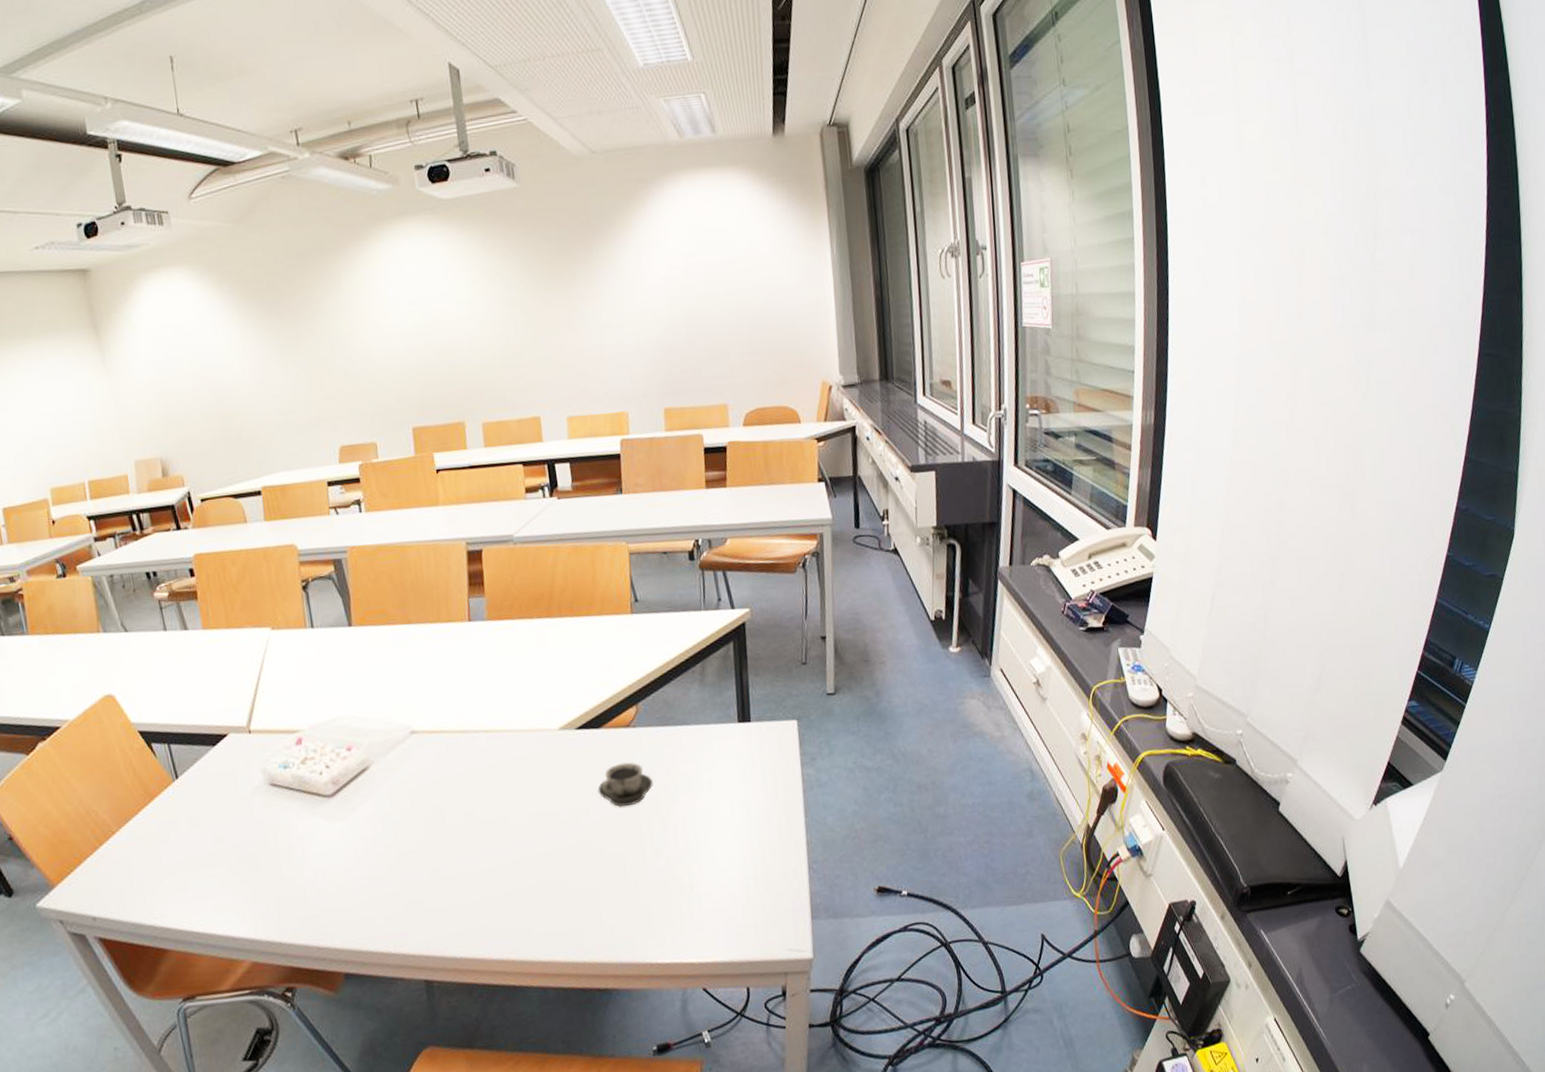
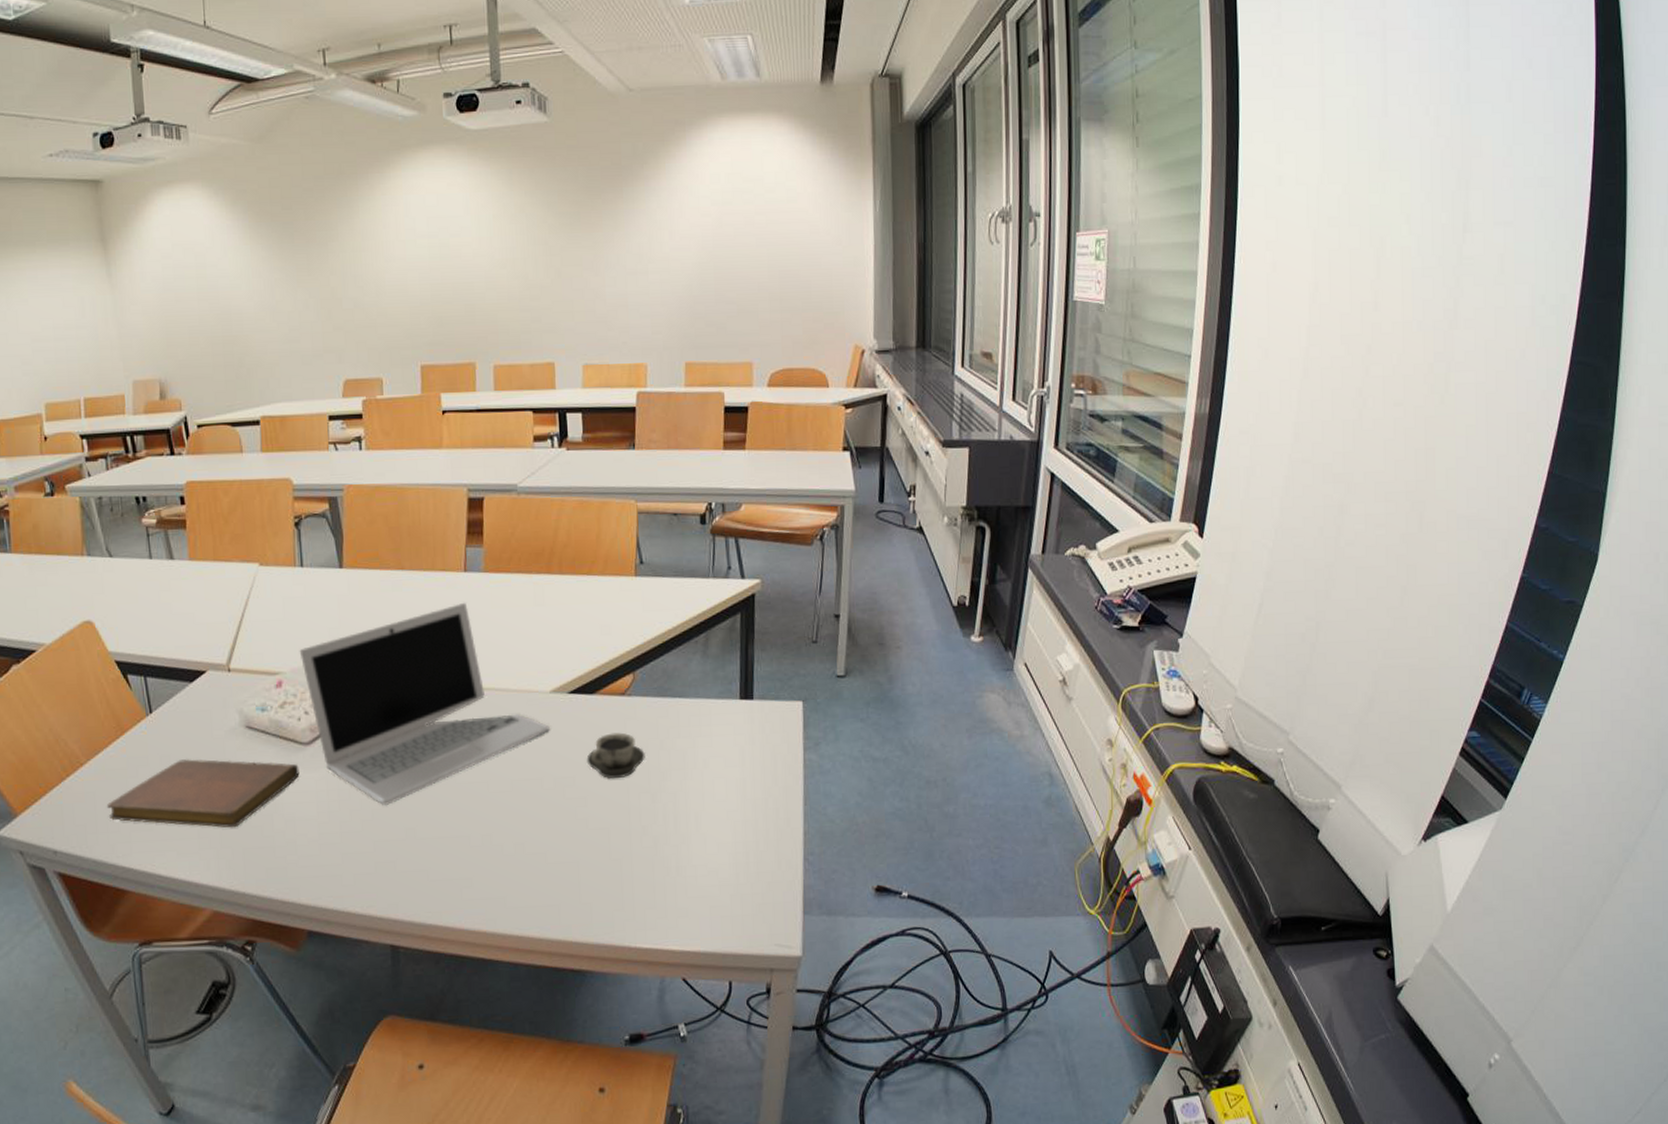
notebook: none [140,816,325,884] -> present [106,759,300,828]
laptop: none [316,650,561,849] -> present [299,602,550,805]

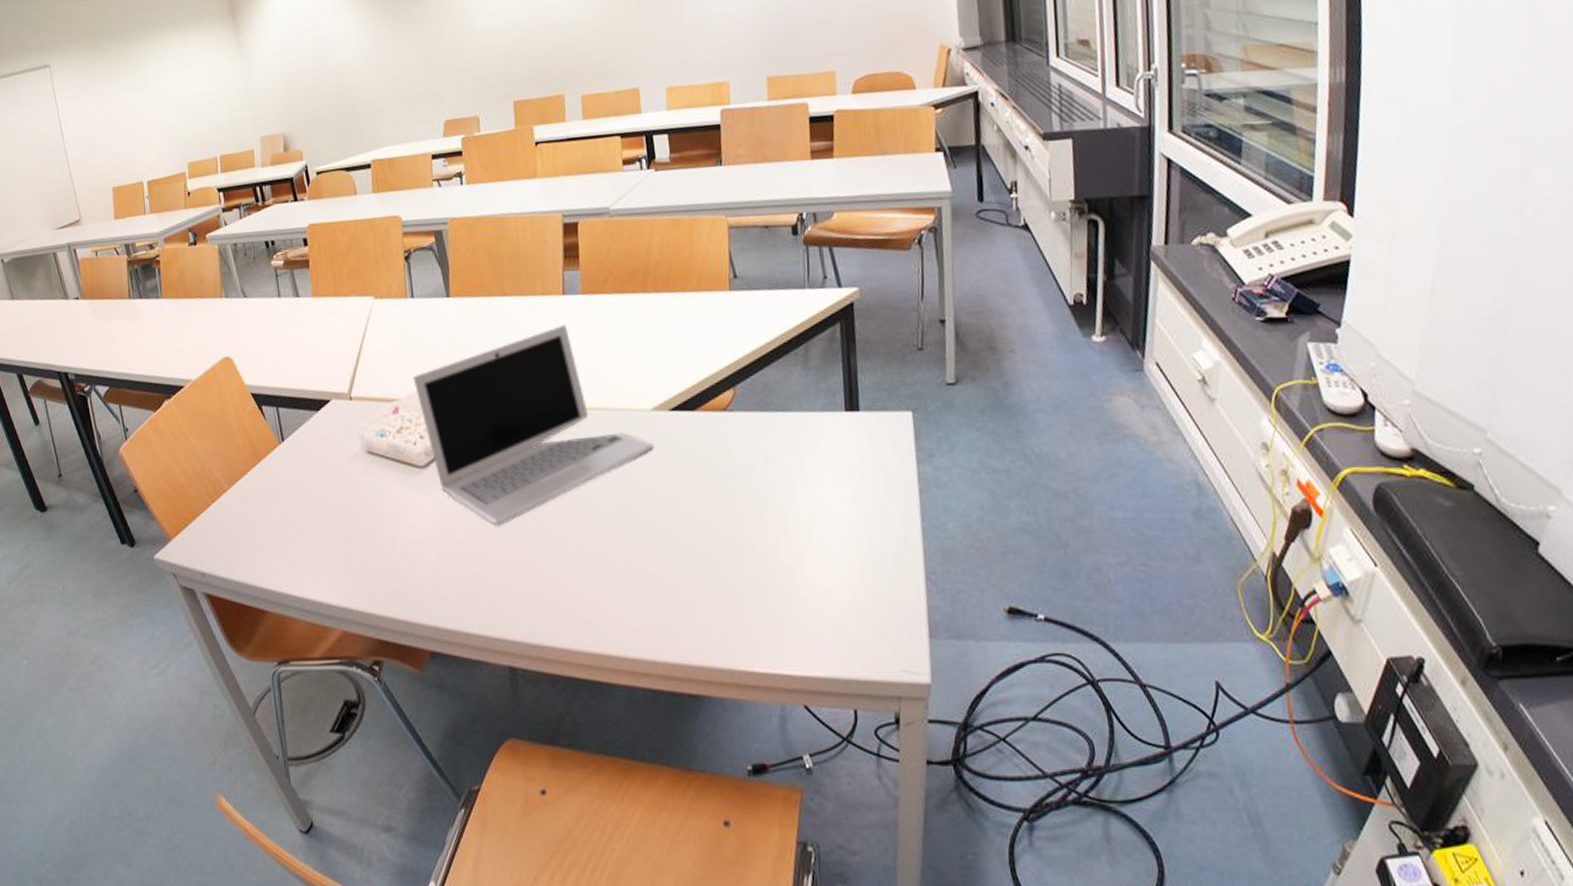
notebook: present [106,759,300,828] -> none [246,484,417,550]
cup: present [586,732,645,780] -> none [691,448,751,497]

